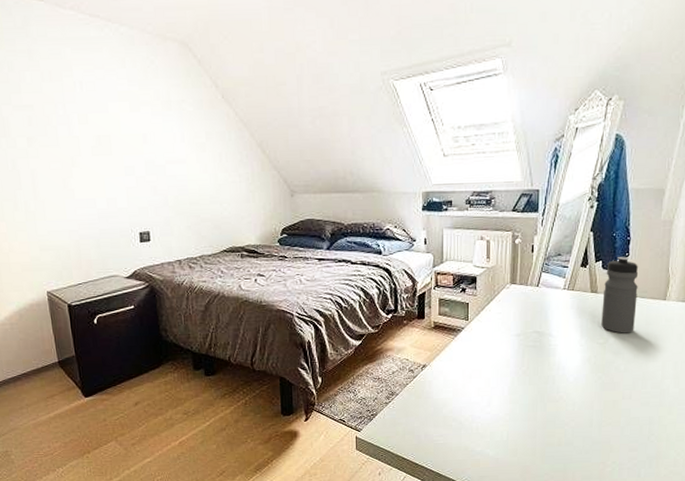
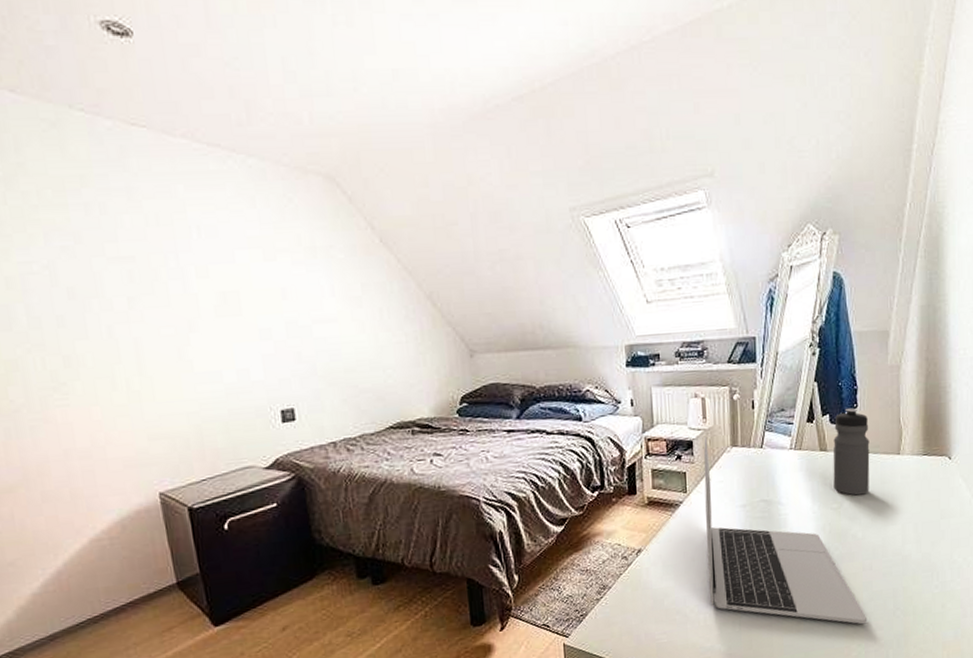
laptop: none [483,274,623,445] -> present [704,437,867,625]

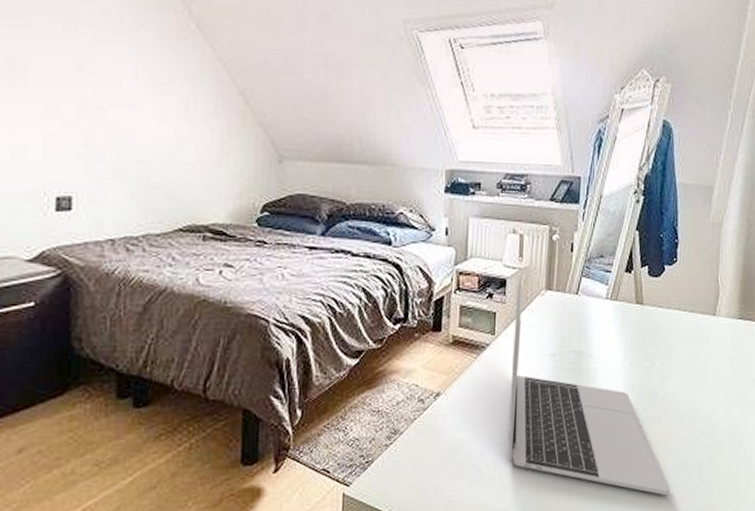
water bottle: present [833,407,870,496] -> none [647,261,687,355]

